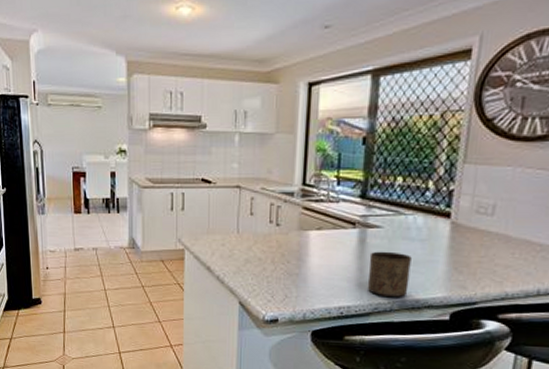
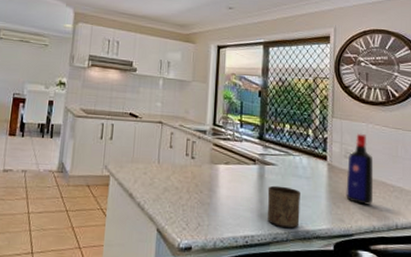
liquor bottle: none [472,180,517,269] -> present [346,133,374,205]

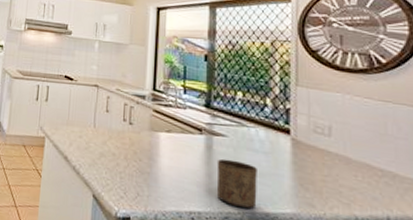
liquor bottle: present [346,133,374,205] -> none [316,105,355,191]

